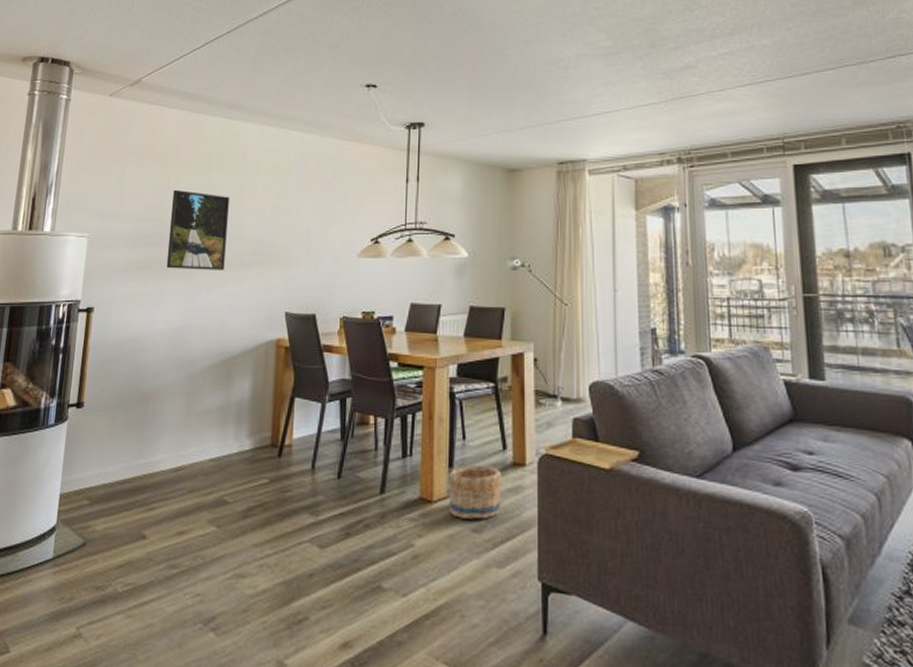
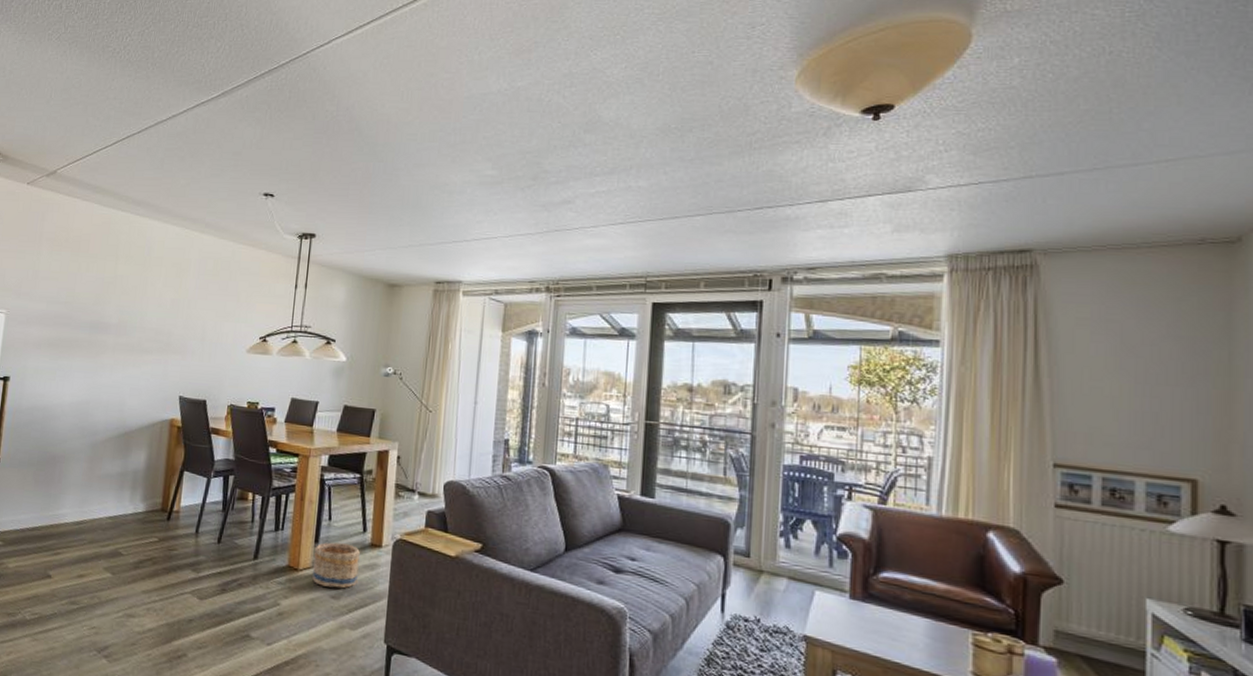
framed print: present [166,189,229,270] -> none [74,276,134,354]

